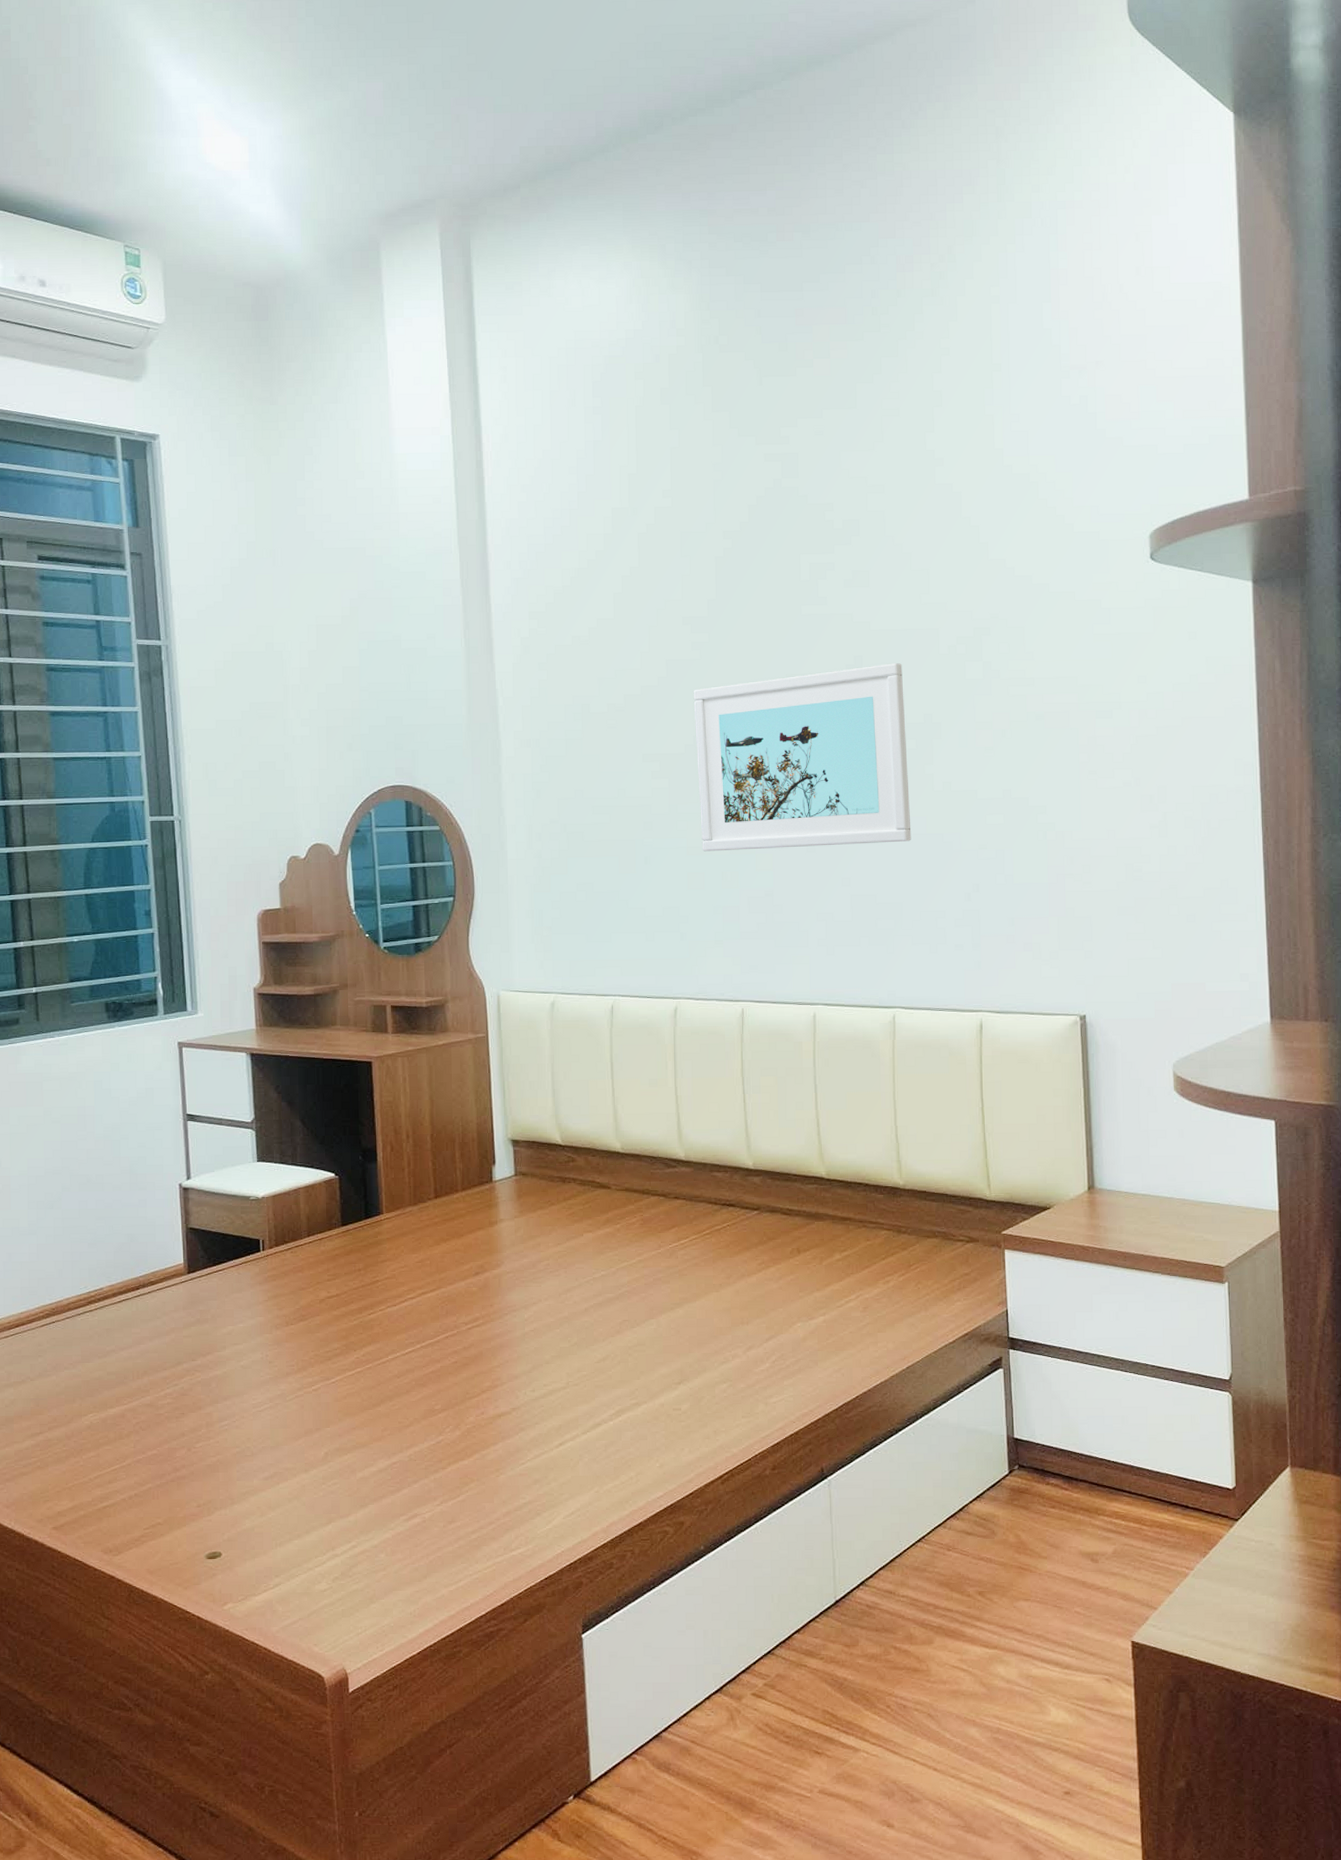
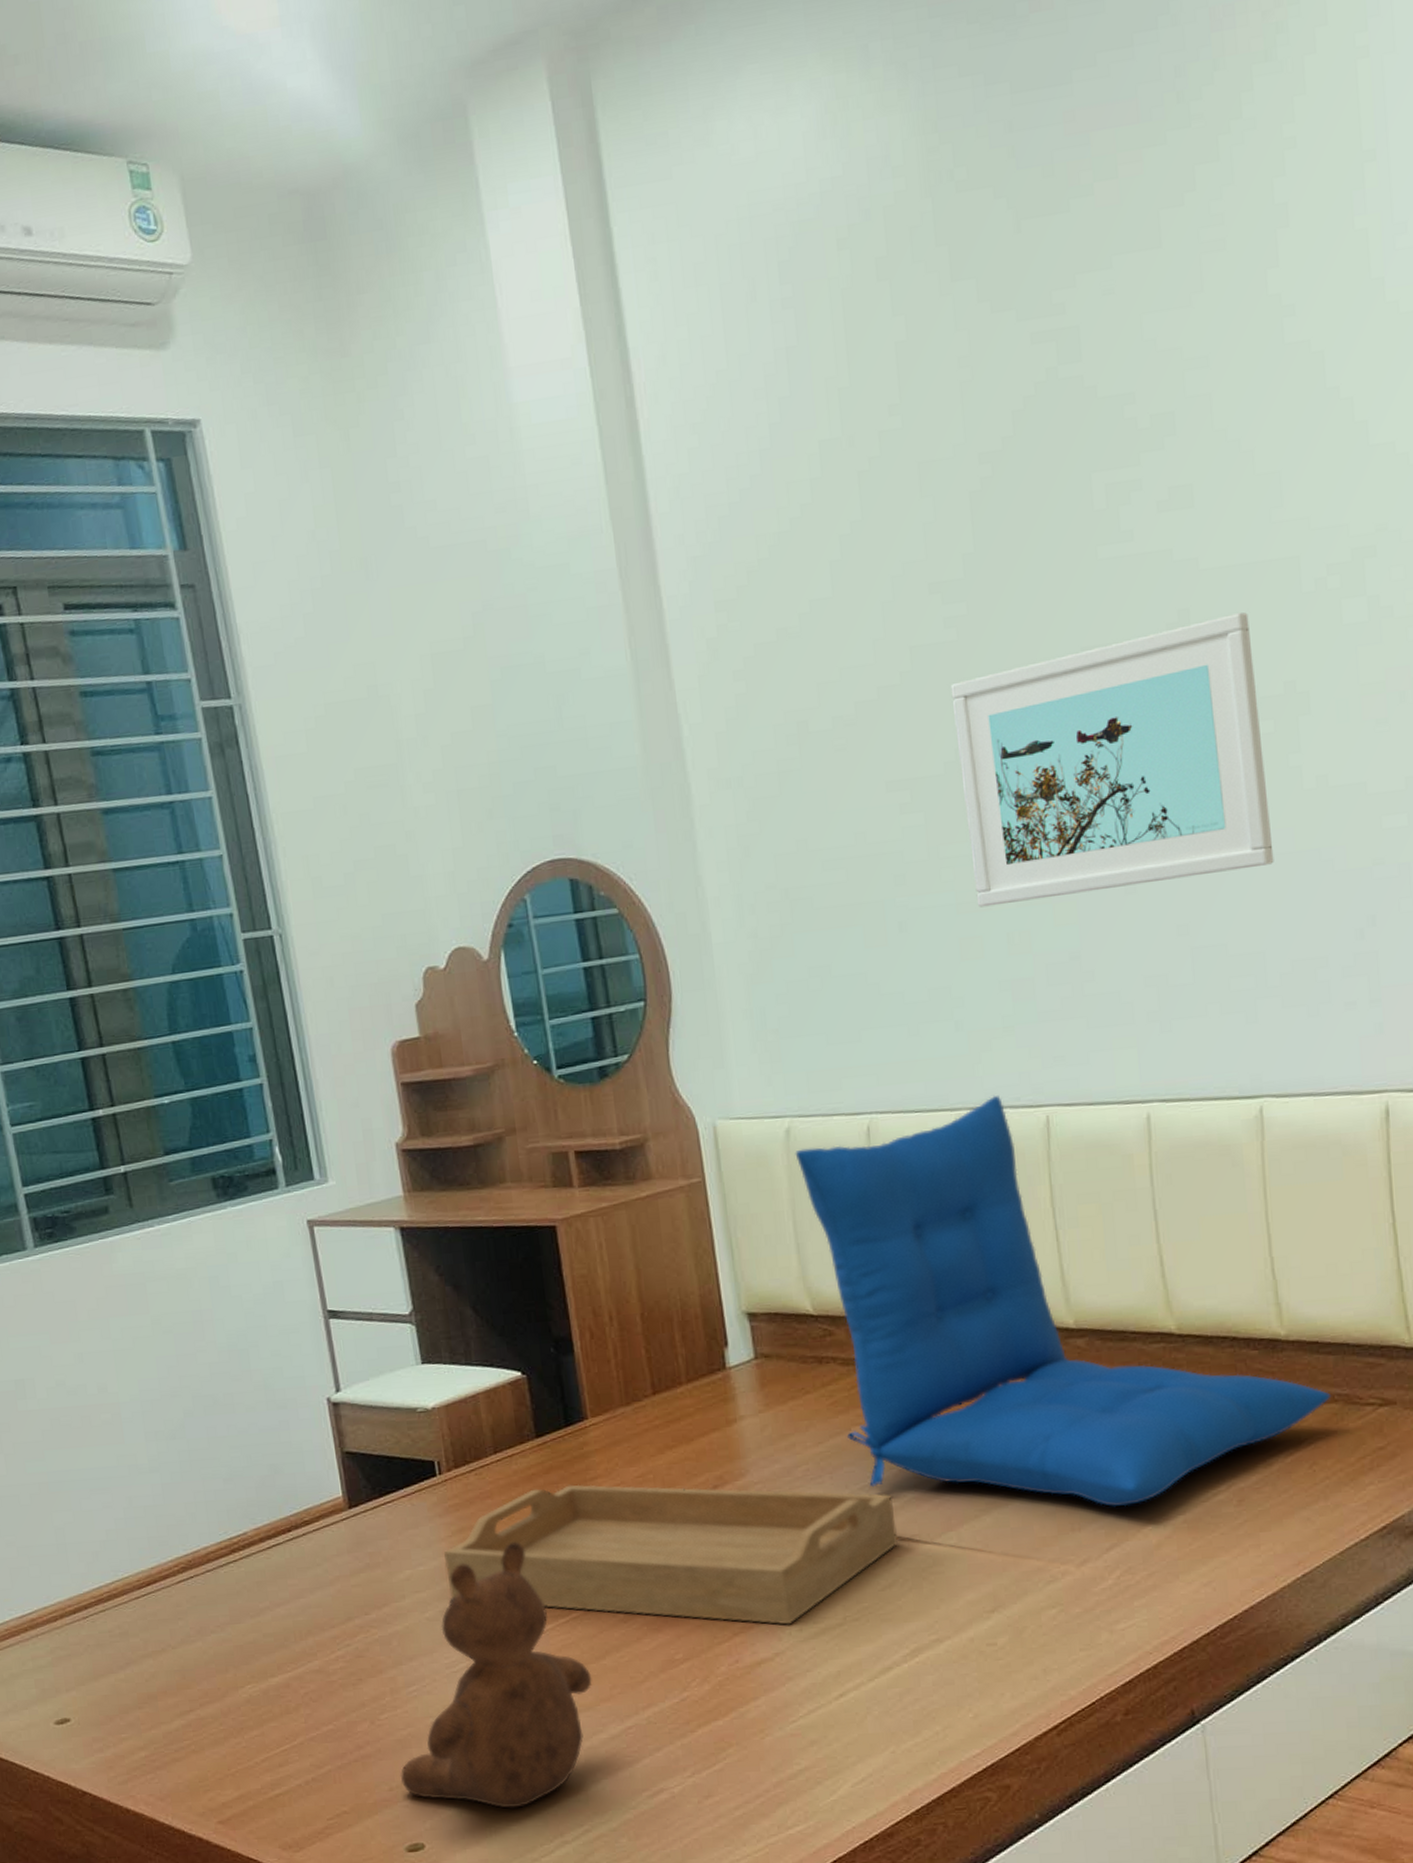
teddy bear: none [208,1309,368,1526] -> present [401,1542,593,1809]
serving tray: none [261,1265,612,1386] -> present [444,1484,898,1625]
seat cushion: none [557,990,934,1308] -> present [795,1095,1332,1508]

